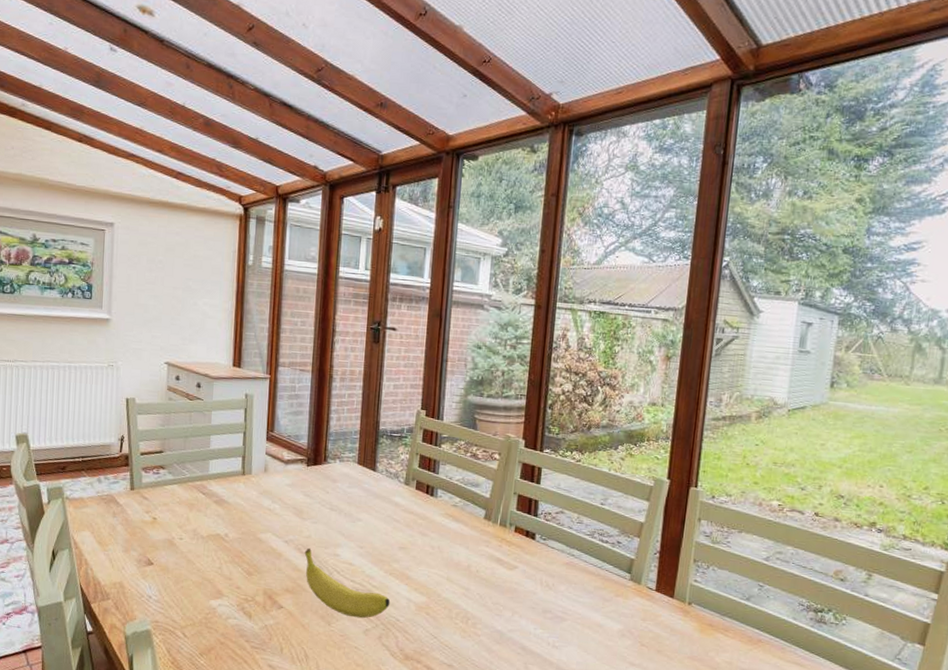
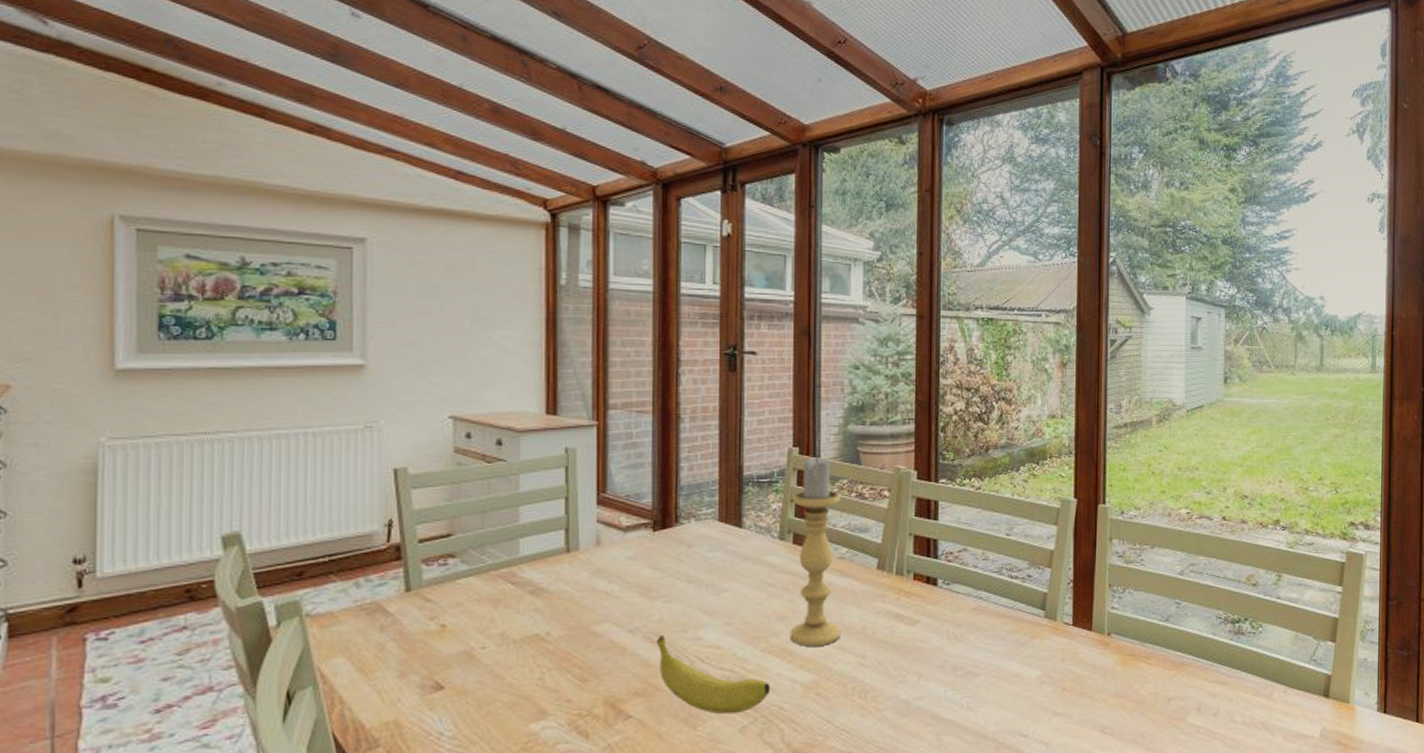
candle holder: none [408,419,458,576] -> present [790,456,841,646]

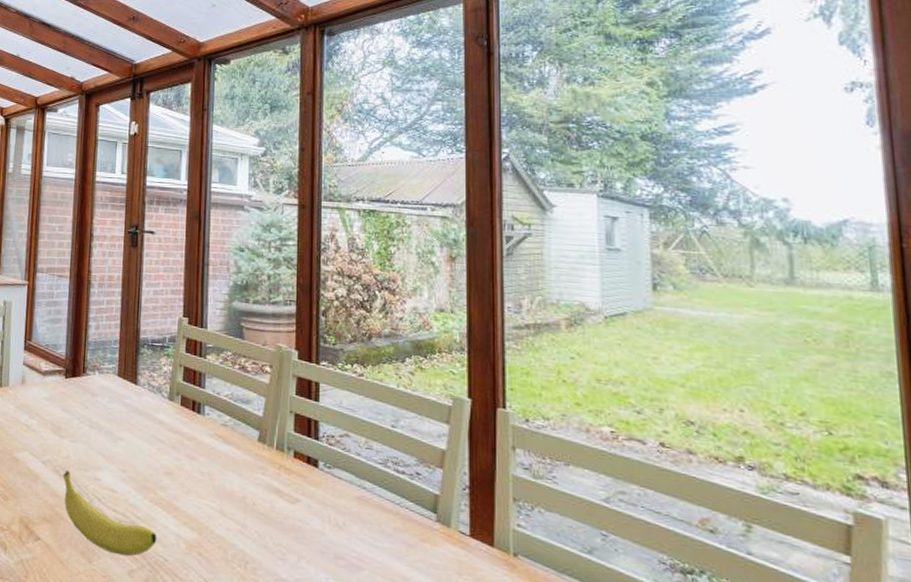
candle holder: present [790,456,841,646] -> none [175,327,225,508]

